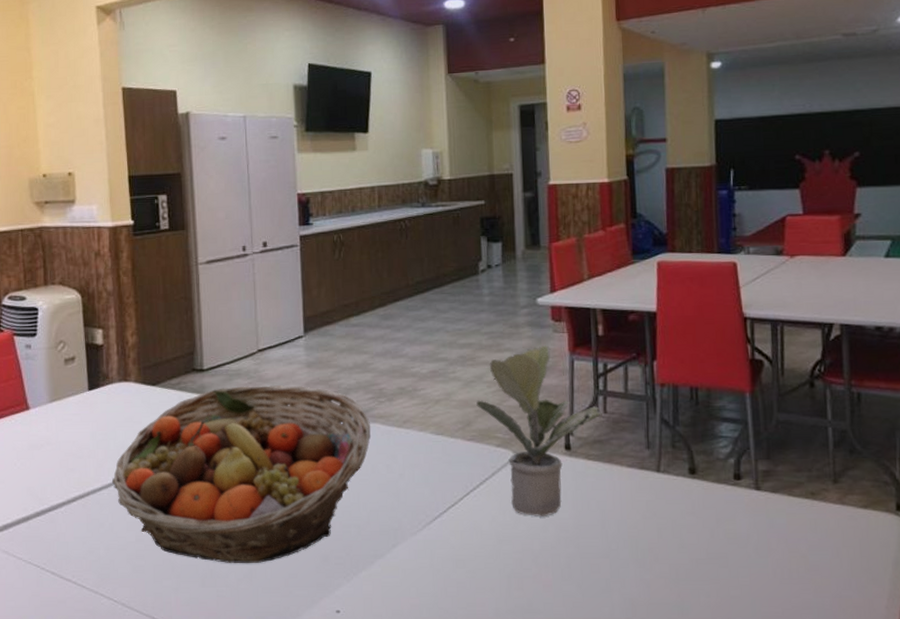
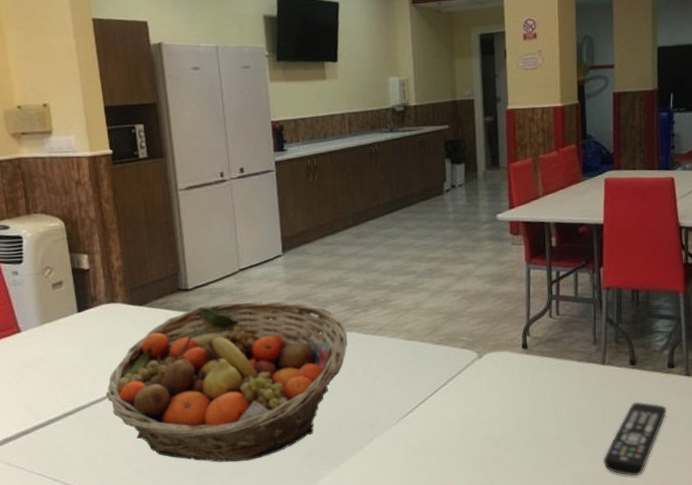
potted plant: present [476,344,602,518] -> none [443,256,555,408]
remote control: none [658,518,734,607] -> present [603,402,667,477]

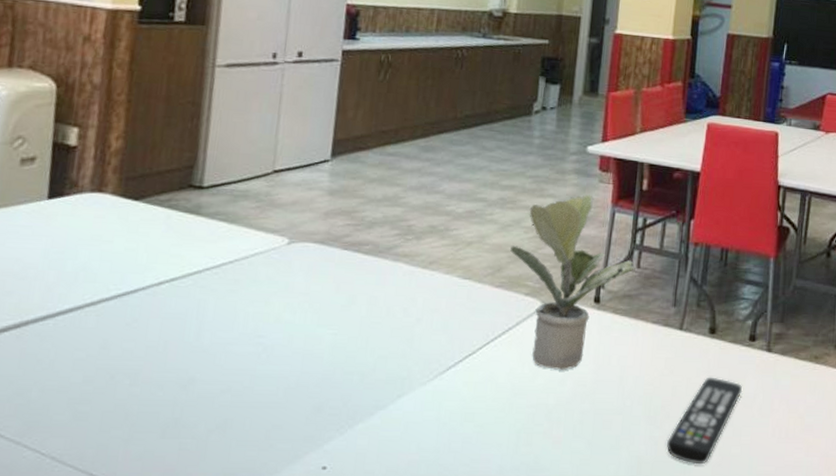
fruit basket: present [106,301,347,462] -> none [62,209,392,413]
potted plant: none [443,256,555,408] -> present [510,194,636,371]

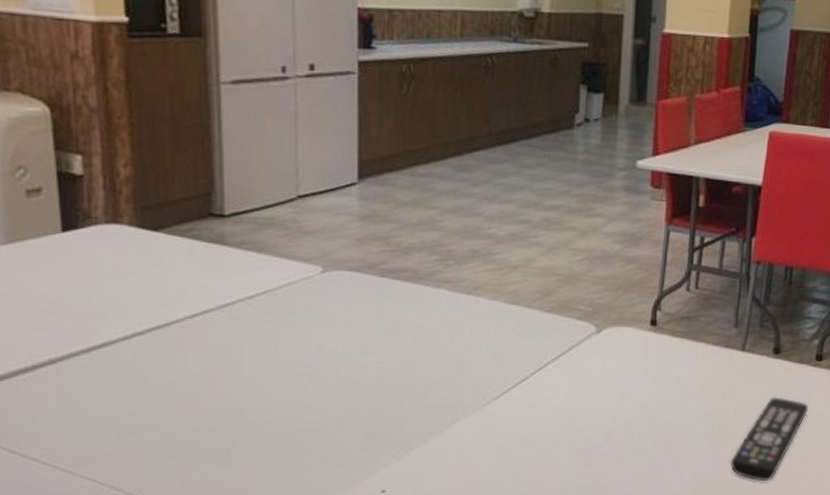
potted plant: present [510,194,636,371] -> none [559,212,694,394]

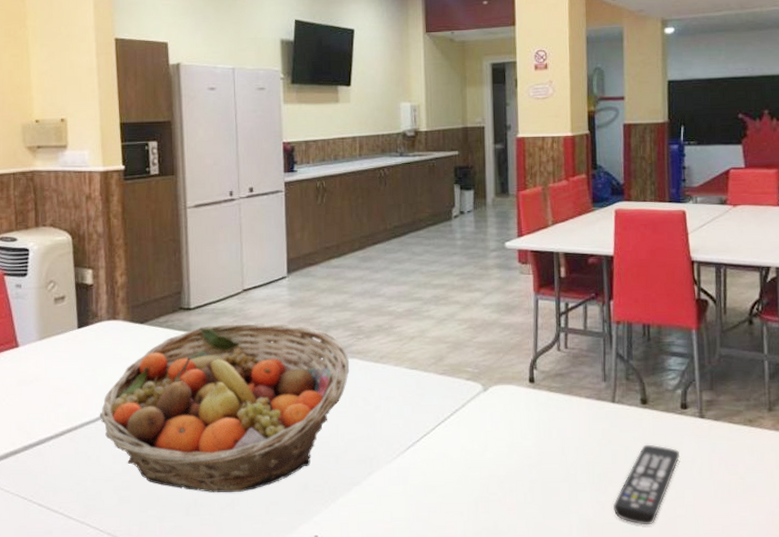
fruit basket: none [96,238,434,441] -> present [100,323,349,493]

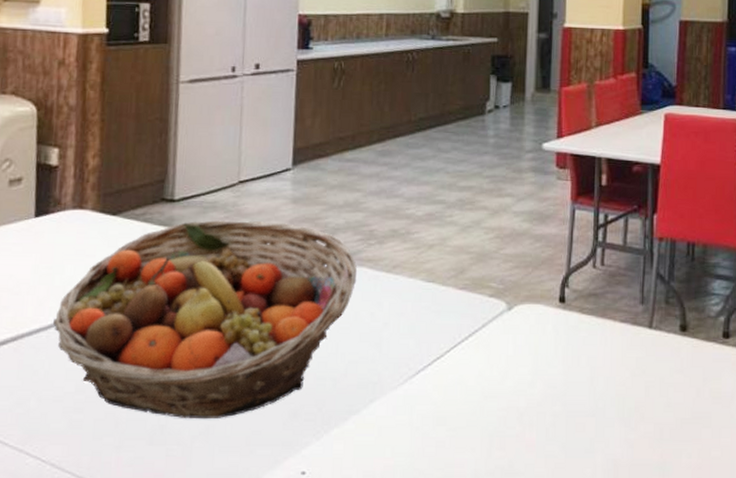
remote control: present [612,444,681,526] -> none [642,376,719,468]

